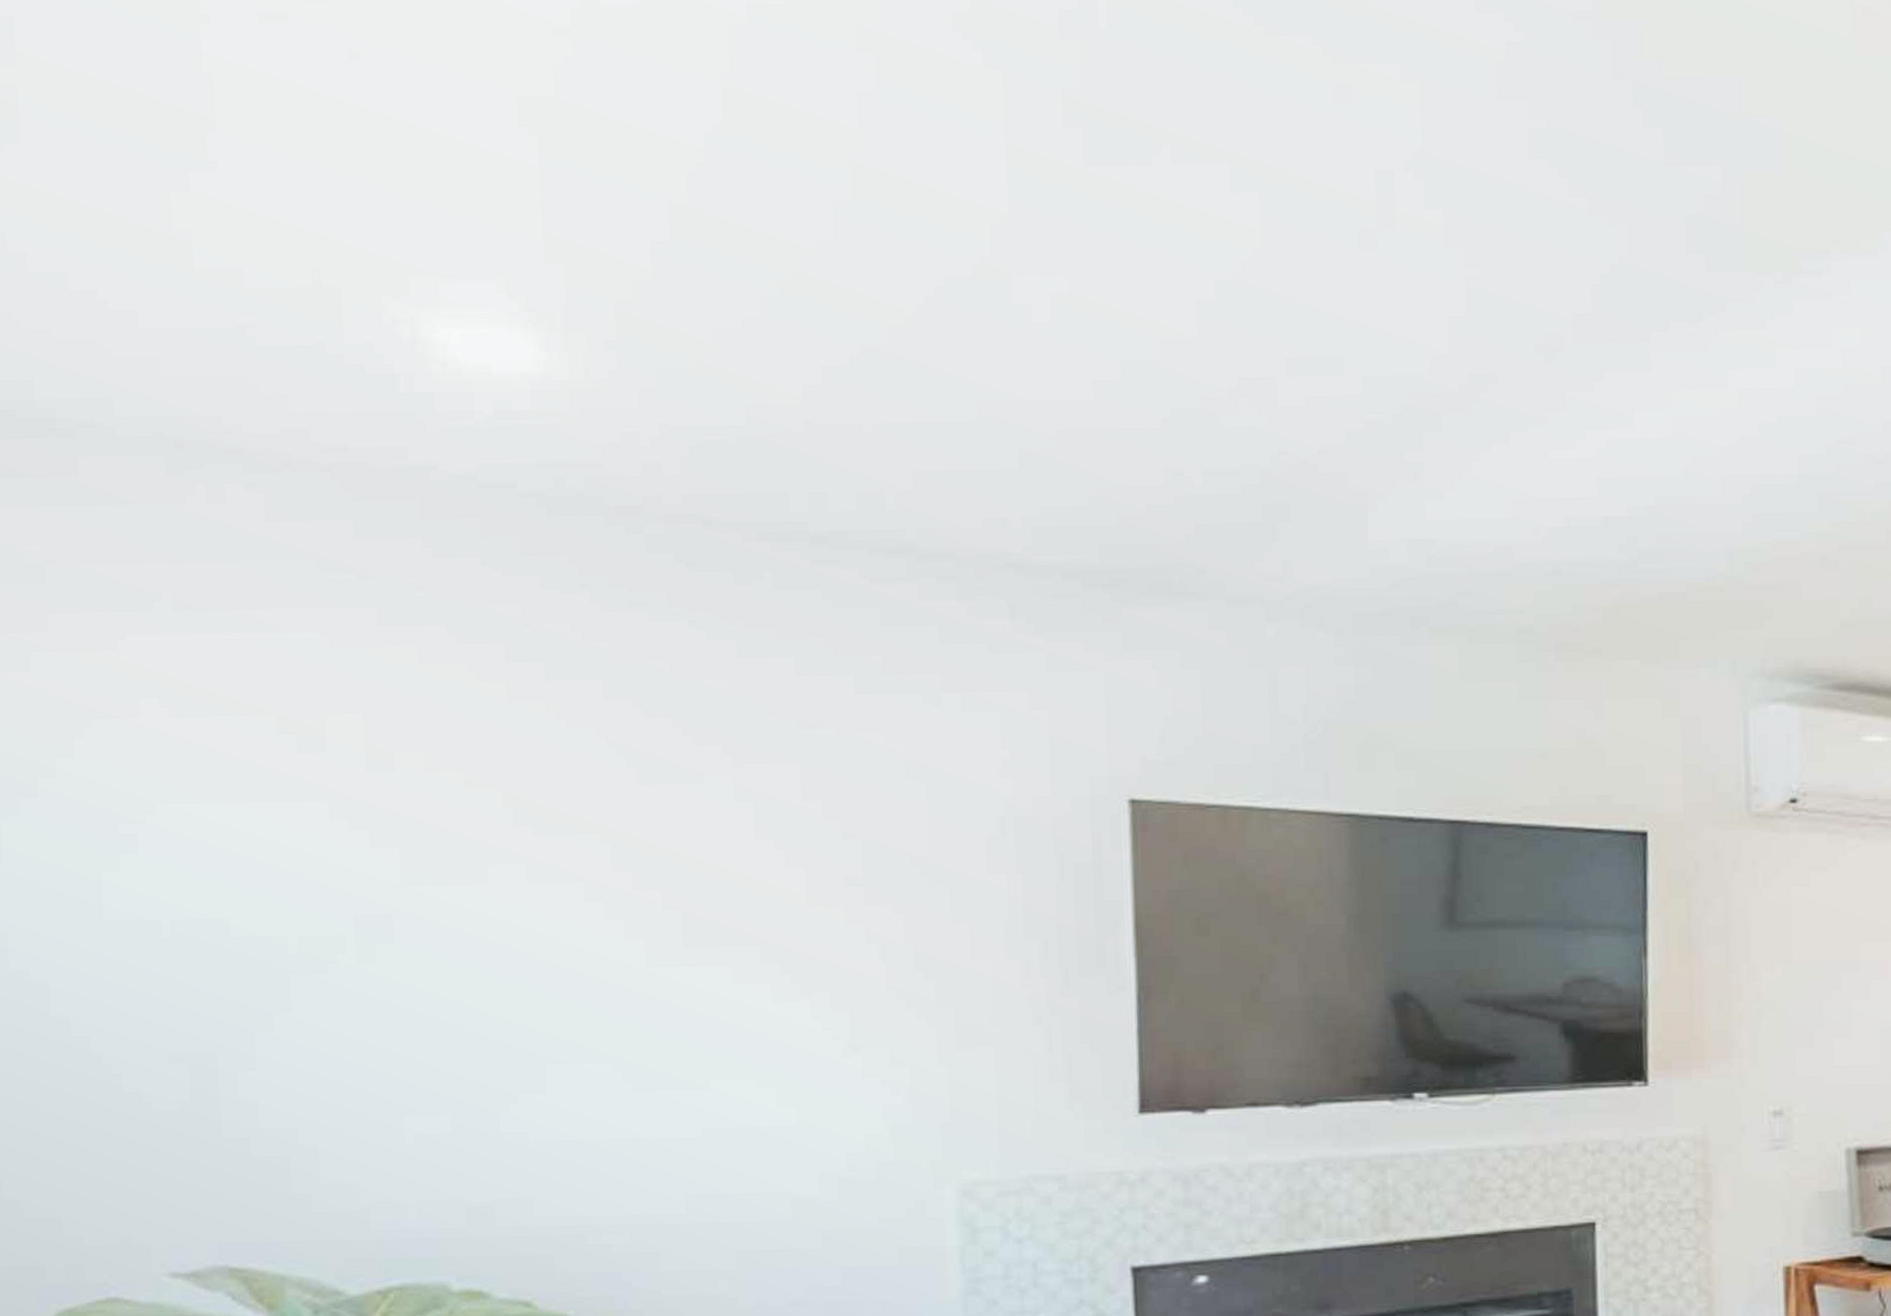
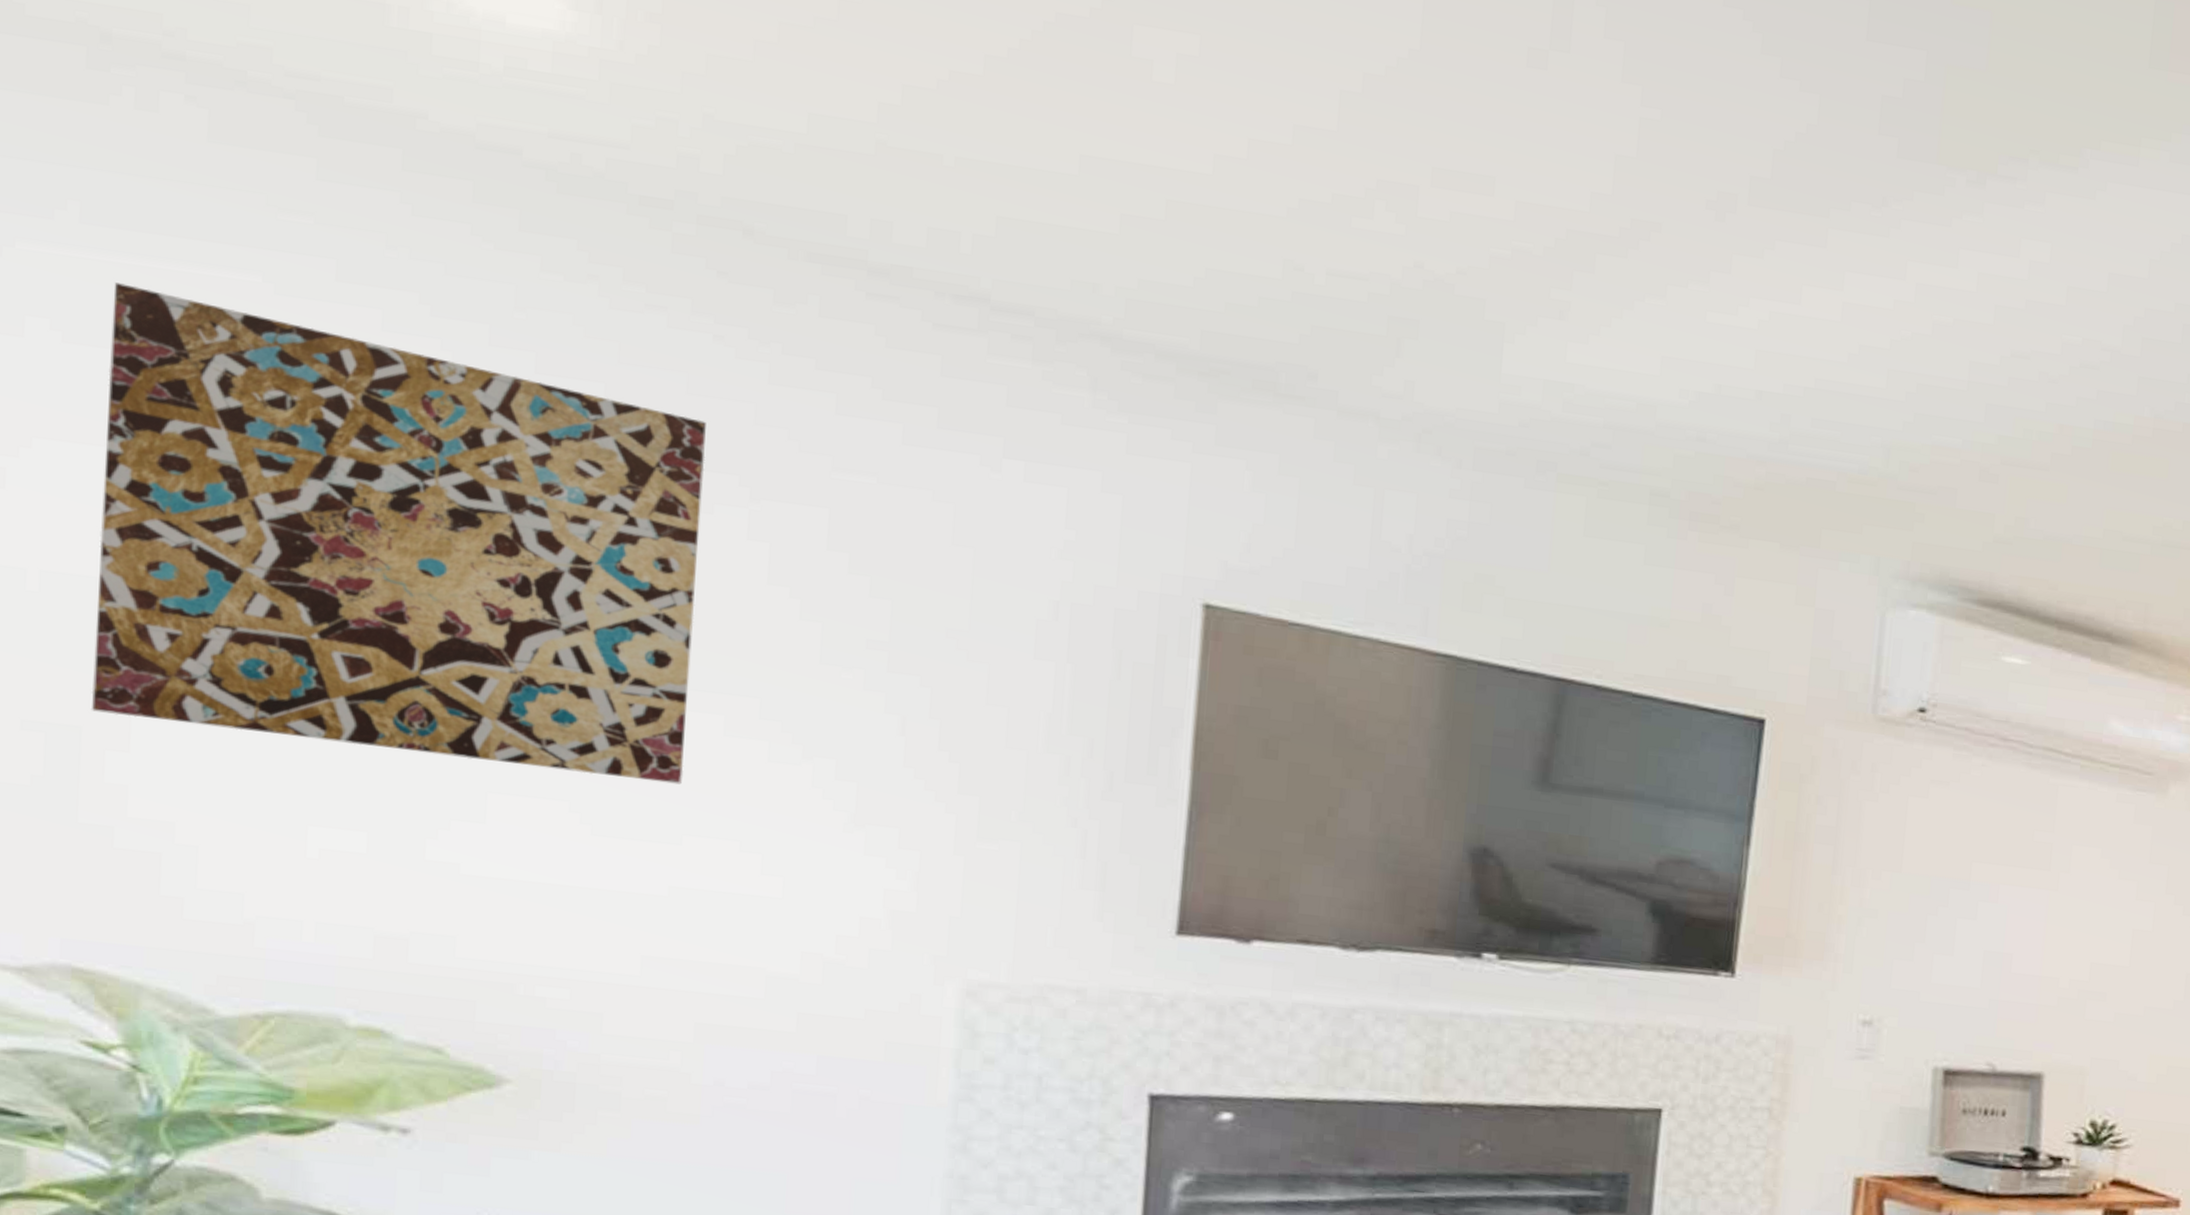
wall art: none [205,657,704,1039] -> present [91,283,706,785]

